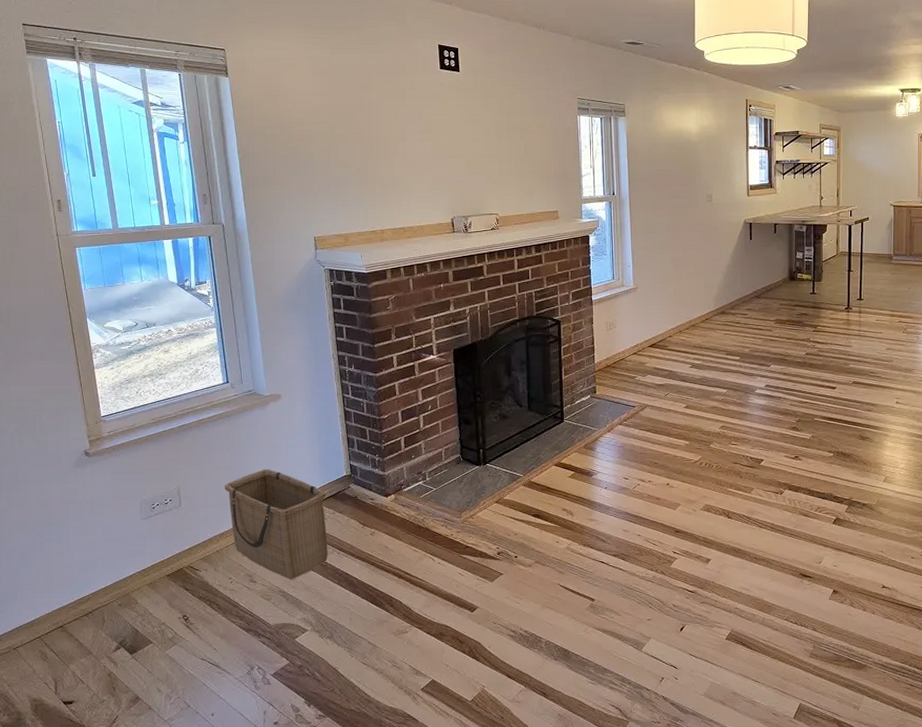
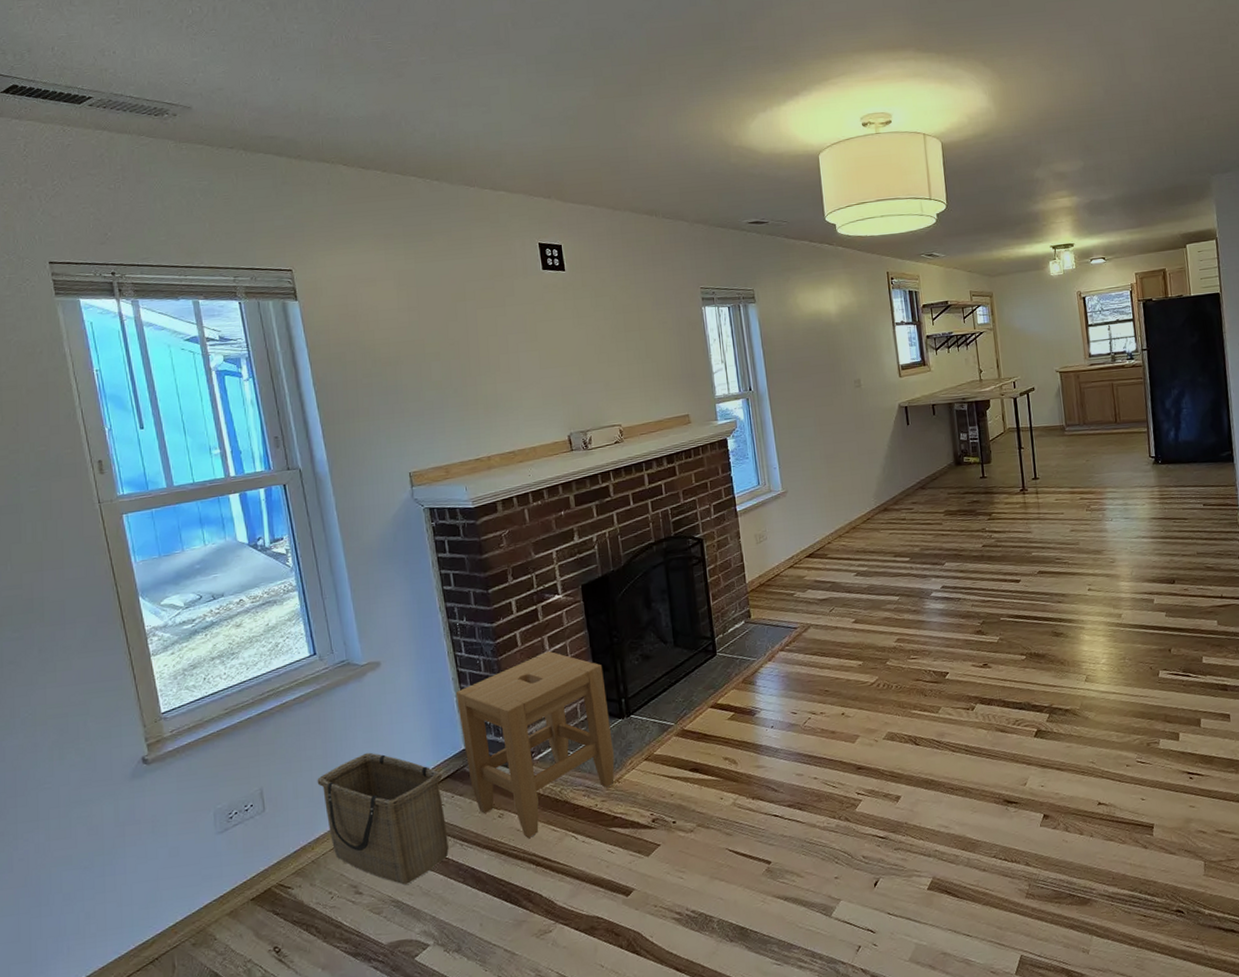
stool: none [342,402,470,554] -> present [456,651,615,838]

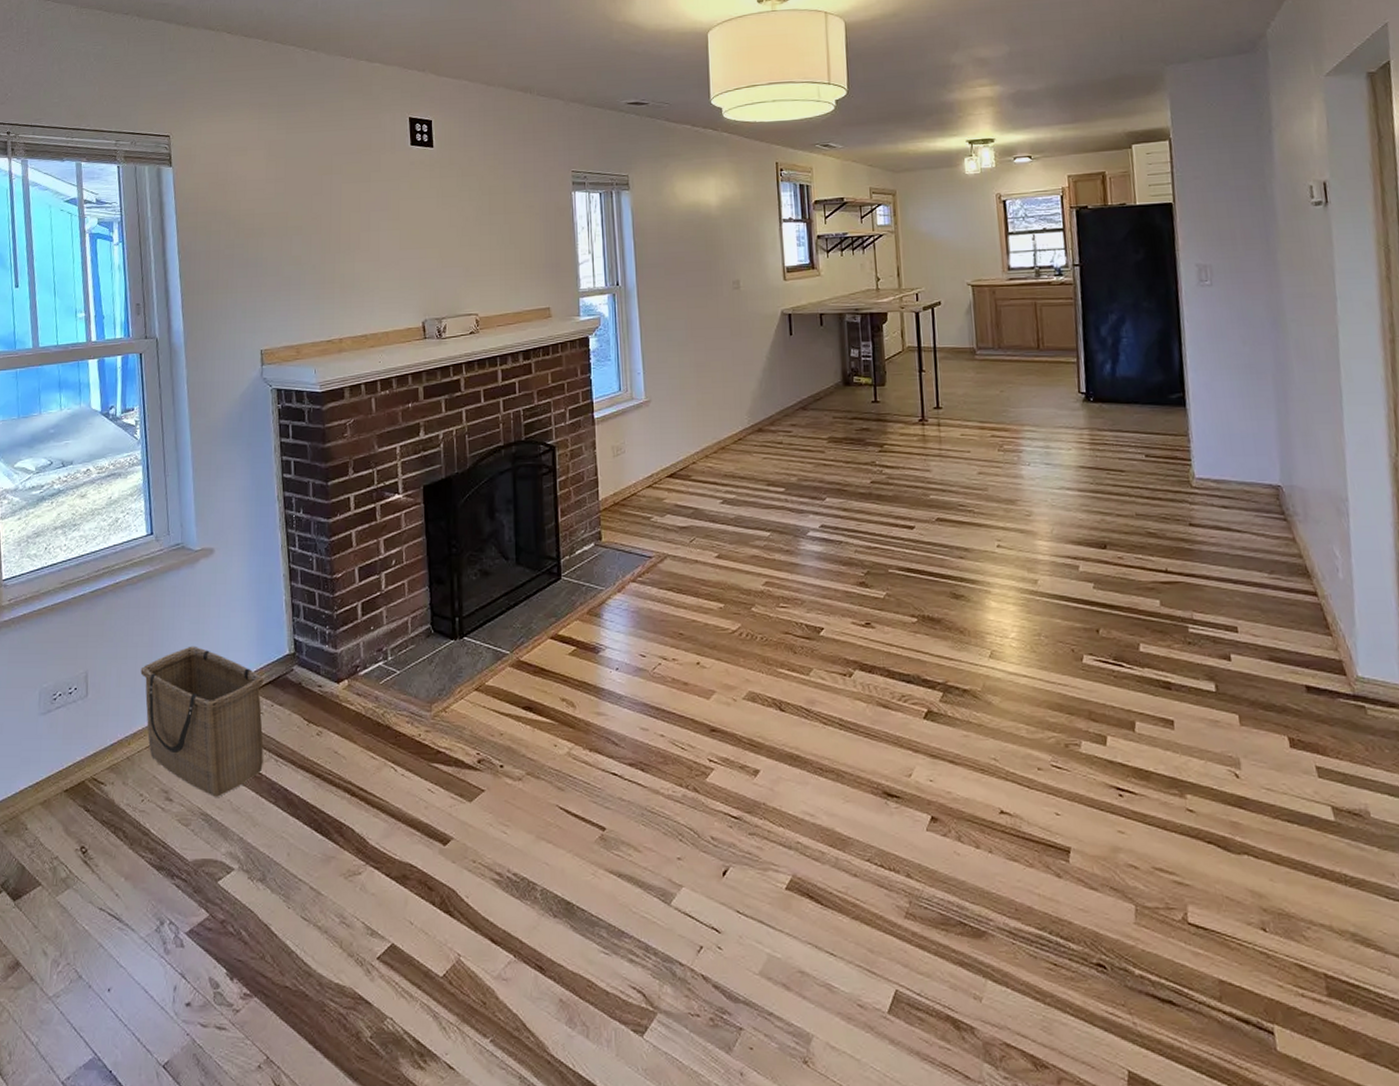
stool: present [456,651,615,838] -> none [286,555,442,762]

